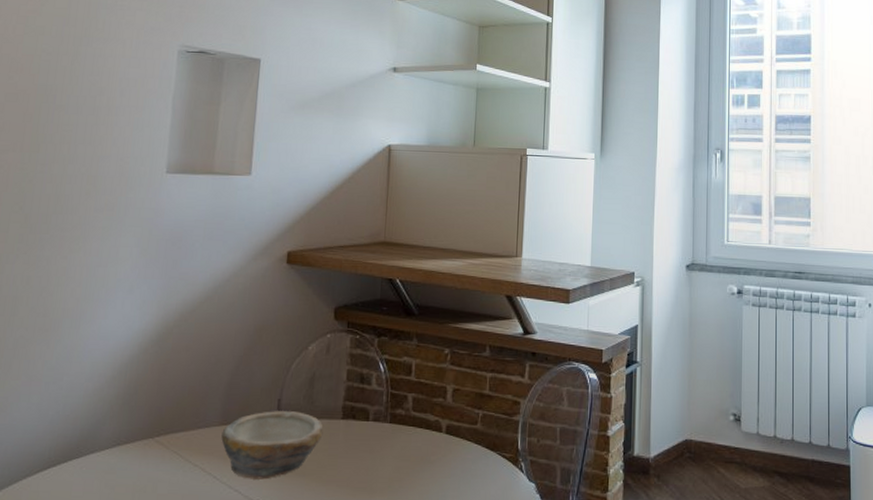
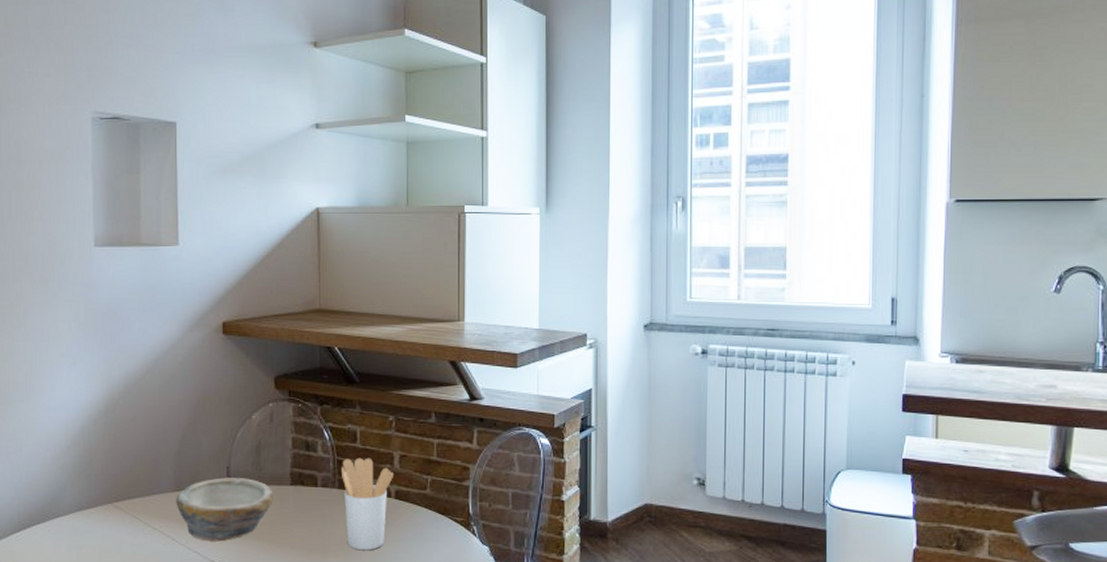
utensil holder: none [394,391,447,489] -> present [342,457,394,551]

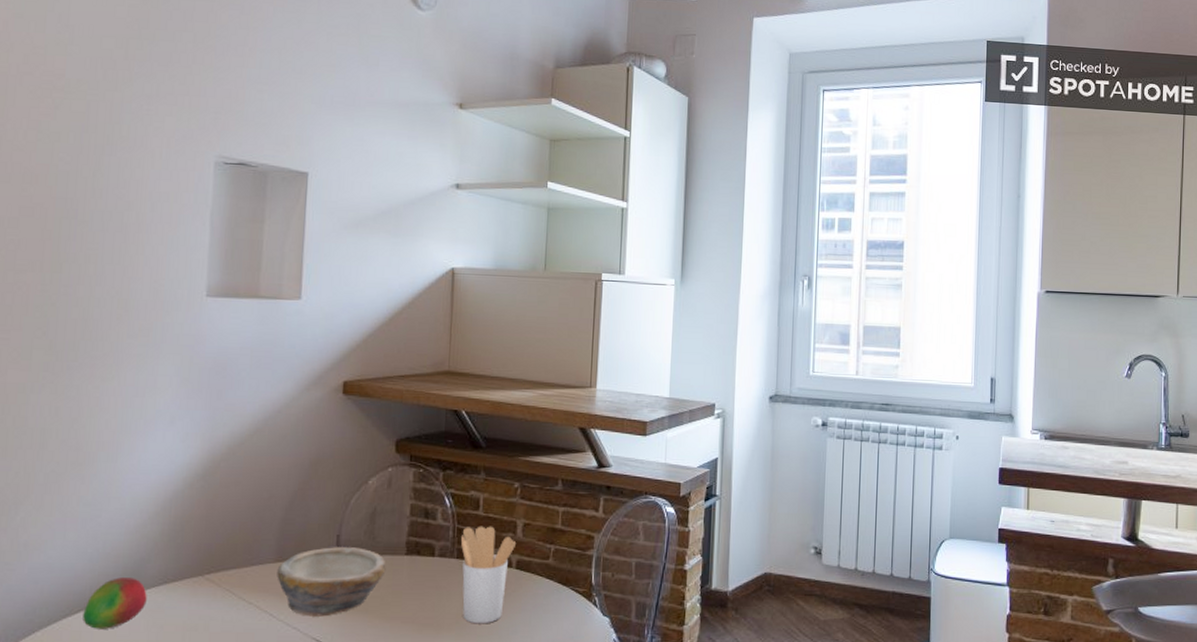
fruit: none [14,505,66,550] -> present [83,577,147,629]

